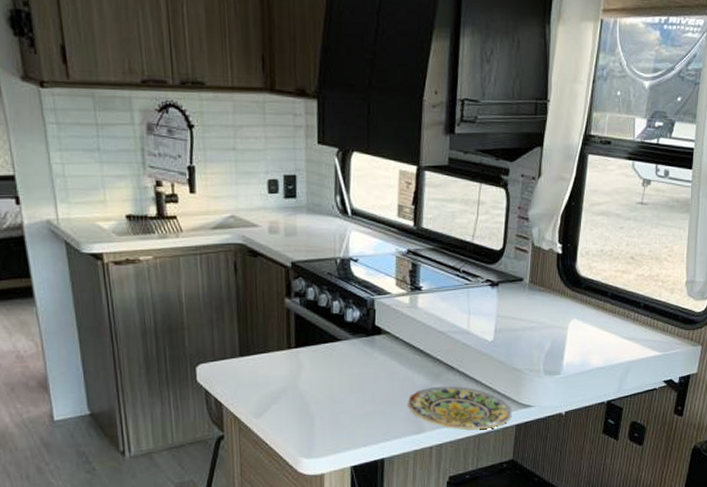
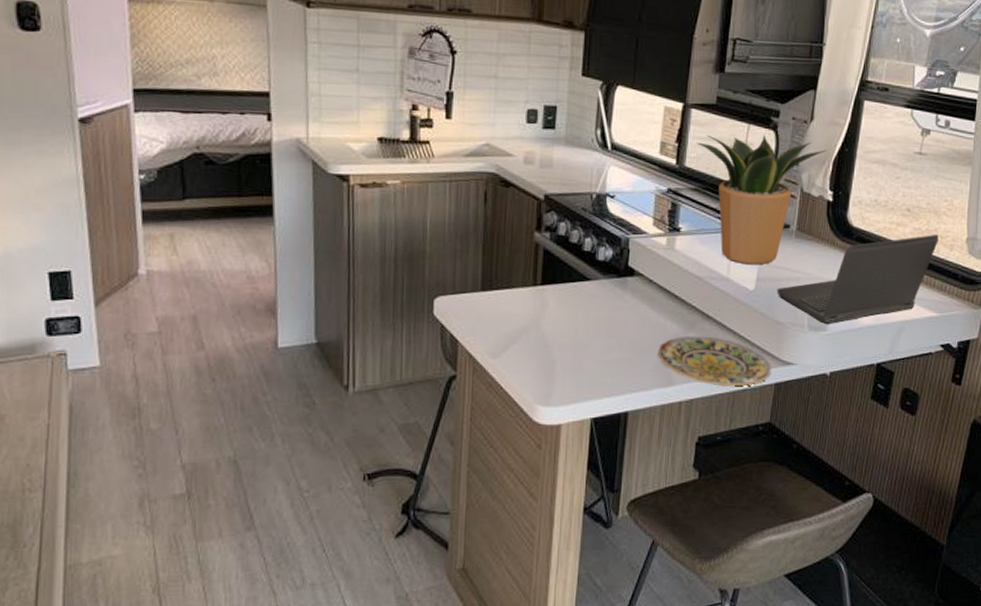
potted plant: none [432,192,555,318] -> present [696,134,827,265]
laptop computer: none [514,279,660,369] -> present [777,234,939,325]

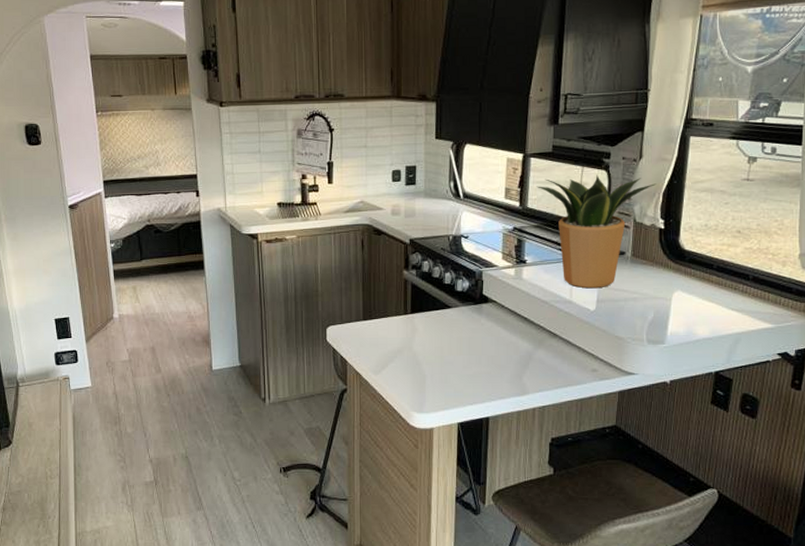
plate: present [657,336,771,387] -> none [511,351,614,395]
laptop computer: present [777,234,939,325] -> none [616,252,770,339]

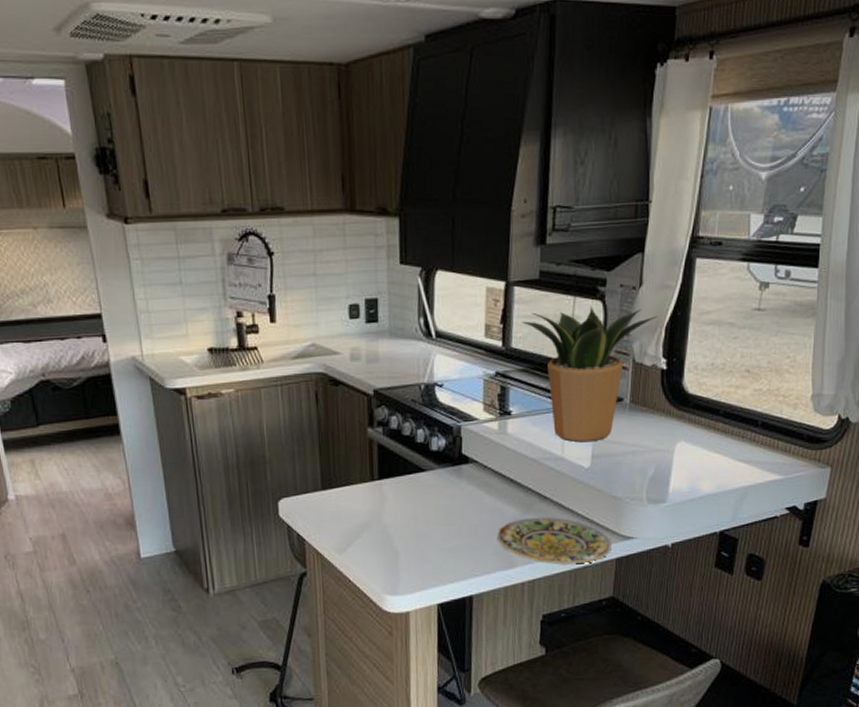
plate: none [511,351,614,395] -> present [497,517,611,565]

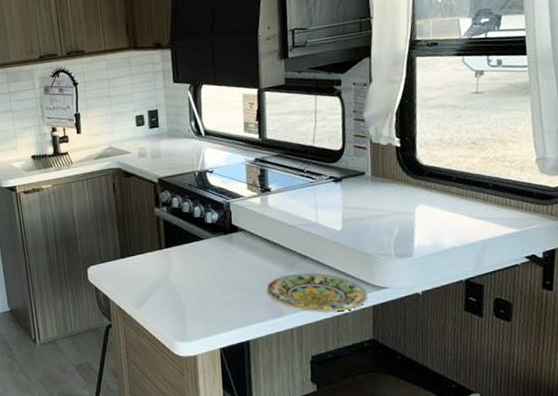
potted plant: present [522,305,659,443] -> none [273,101,389,210]

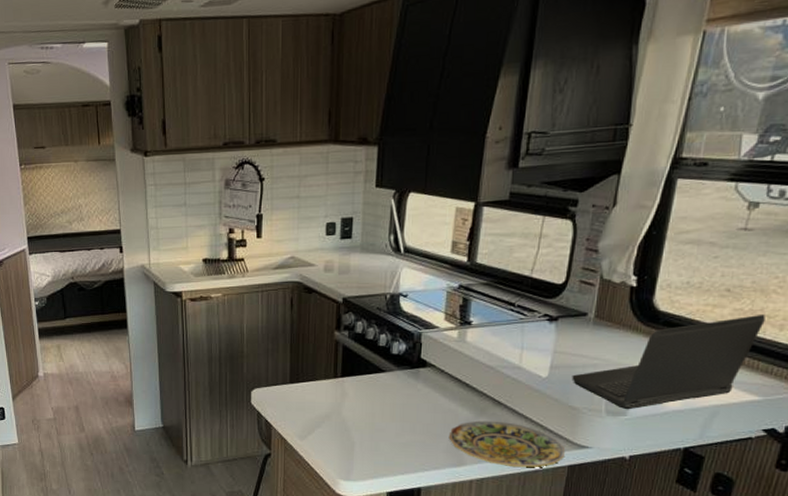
laptop computer: none [362,159,508,252] -> present [572,313,765,410]

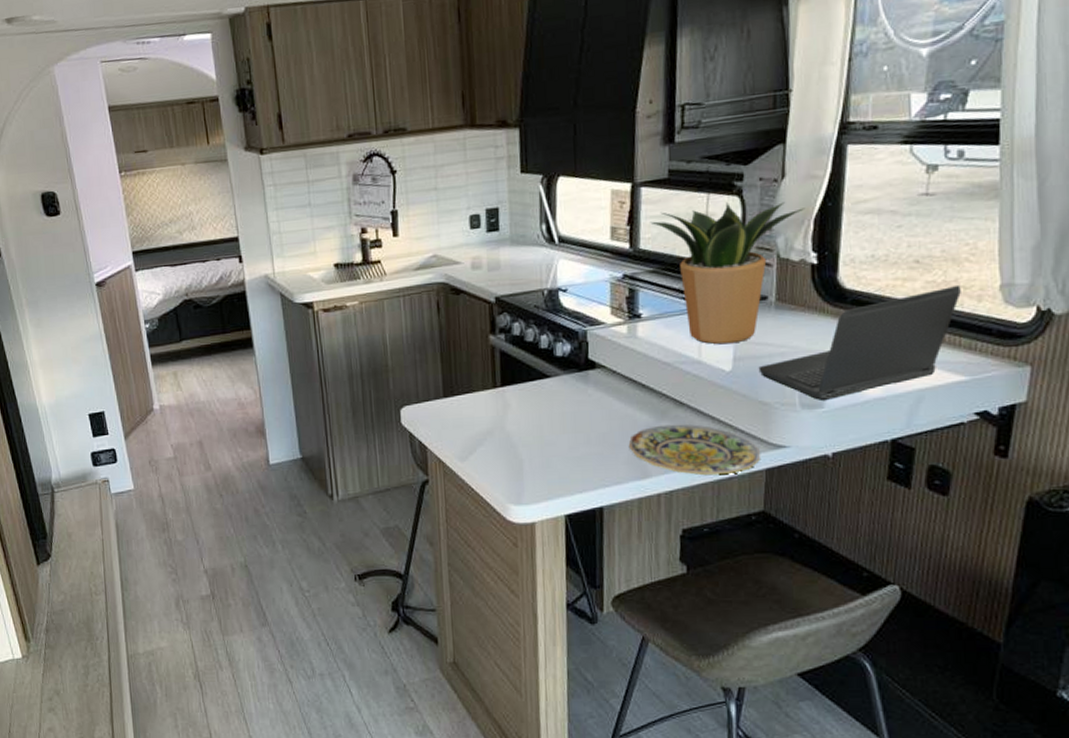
potted plant: none [488,224,632,353] -> present [650,201,806,345]

